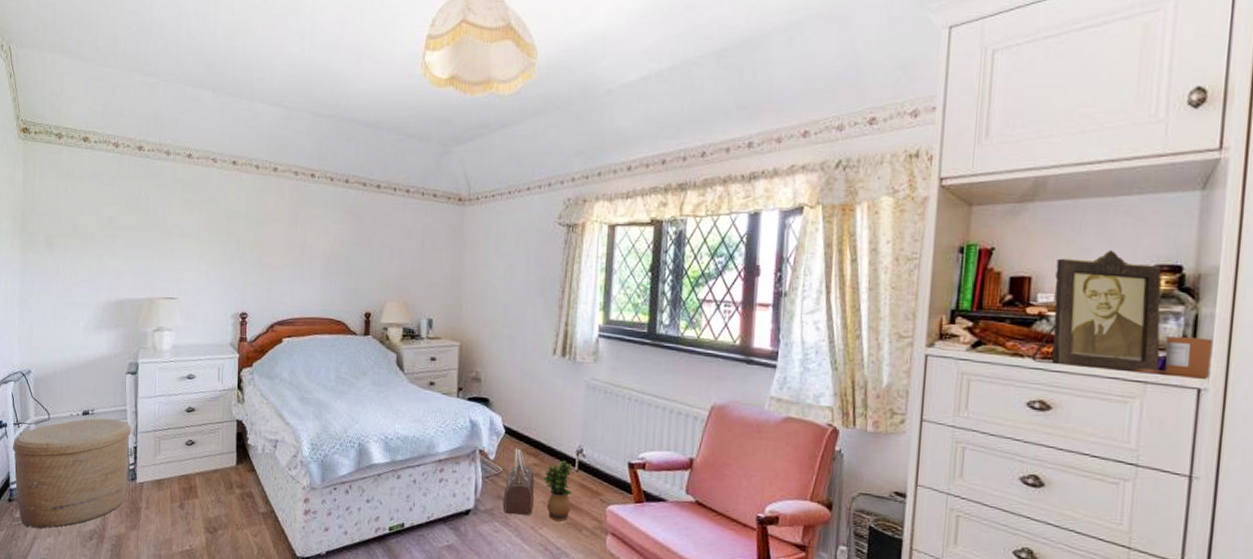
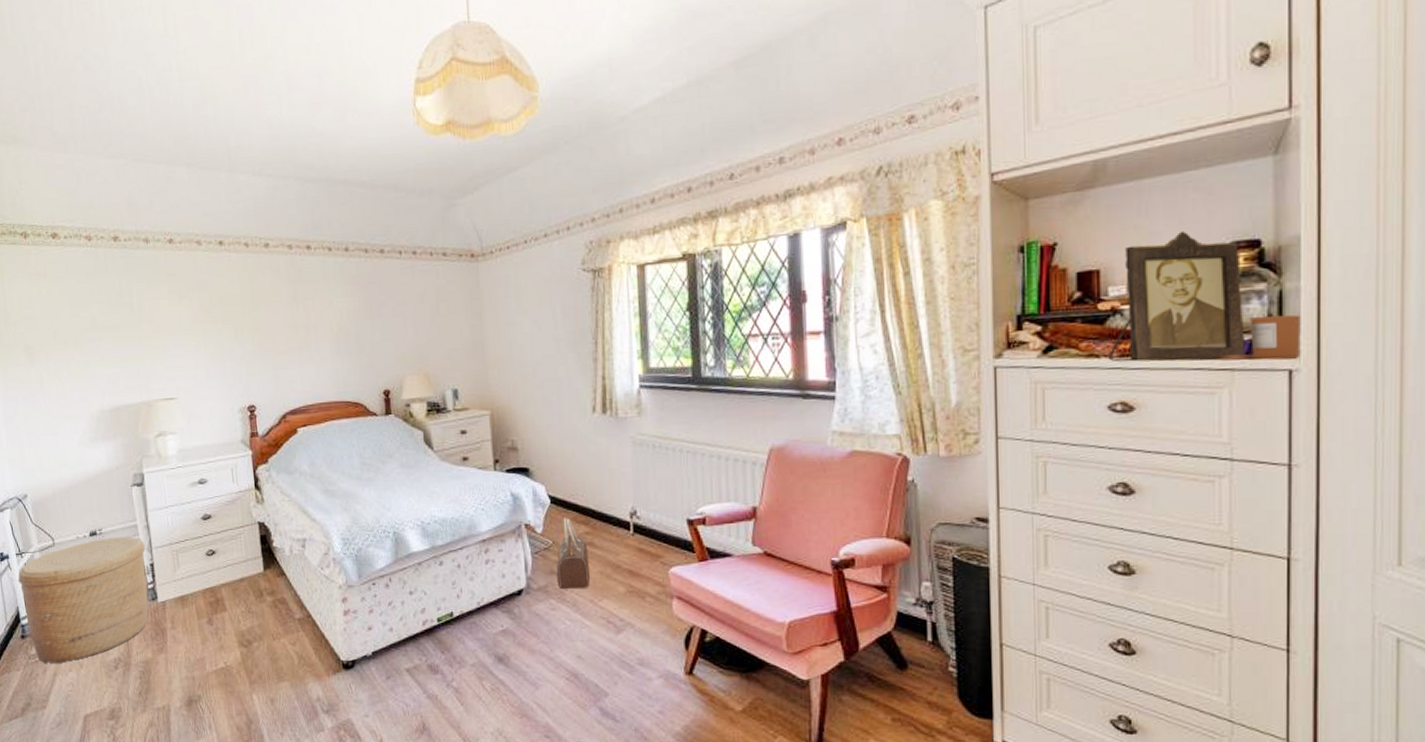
potted plant: present [542,460,573,522] -> none [596,525,632,591]

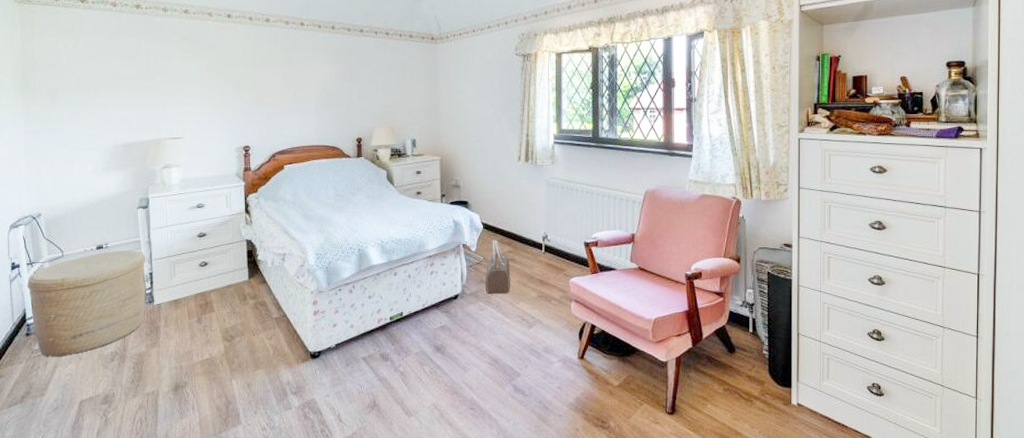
photo frame: present [1109,230,1245,363] -> none [871,52,954,140]
candle: present [1215,315,1301,361] -> none [936,112,988,141]

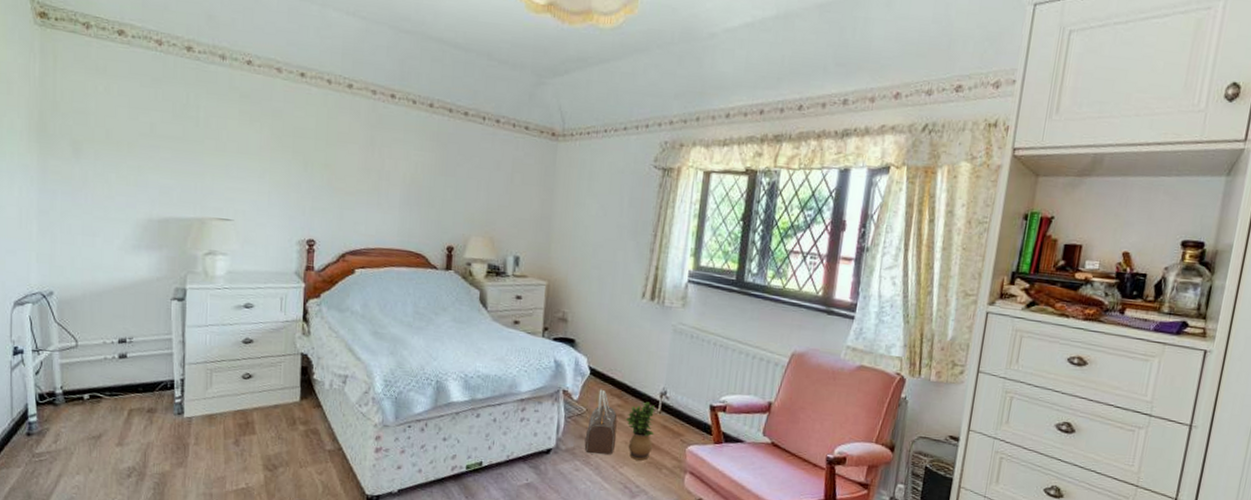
woven basket: present [26,250,146,357] -> none [30,347,178,465]
potted plant: none [516,246,542,295] -> present [625,402,656,461]

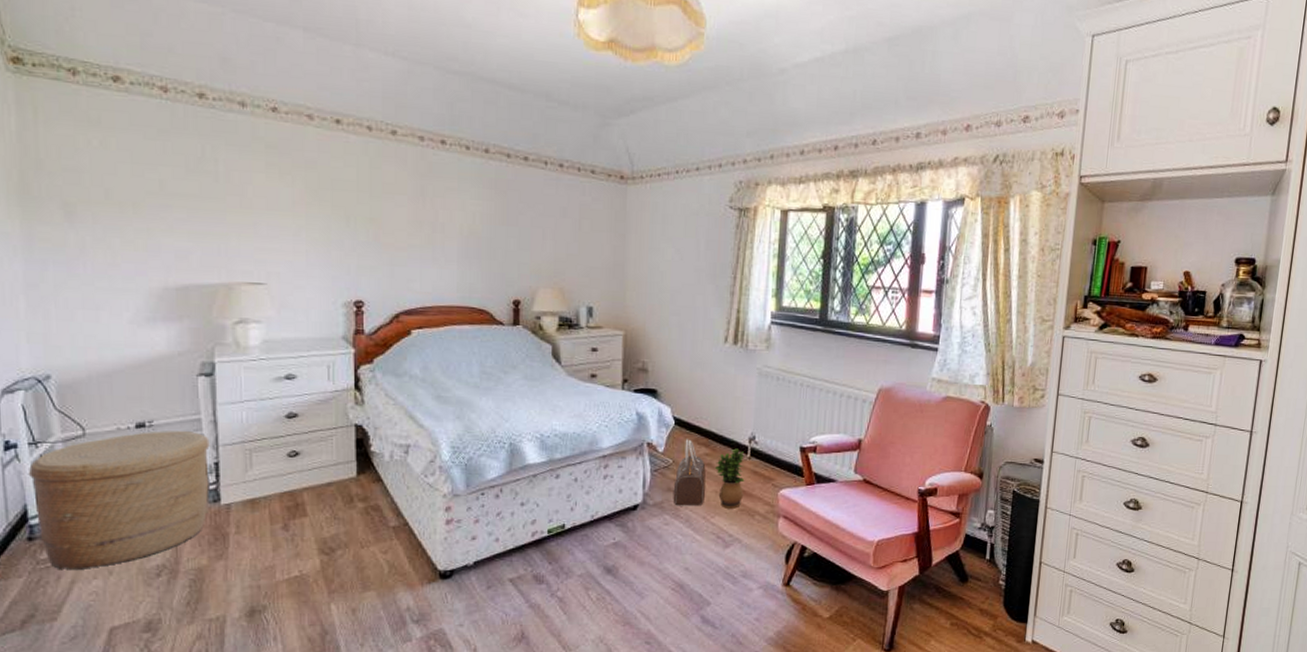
woven basket: none [30,347,178,465] -> present [28,431,210,569]

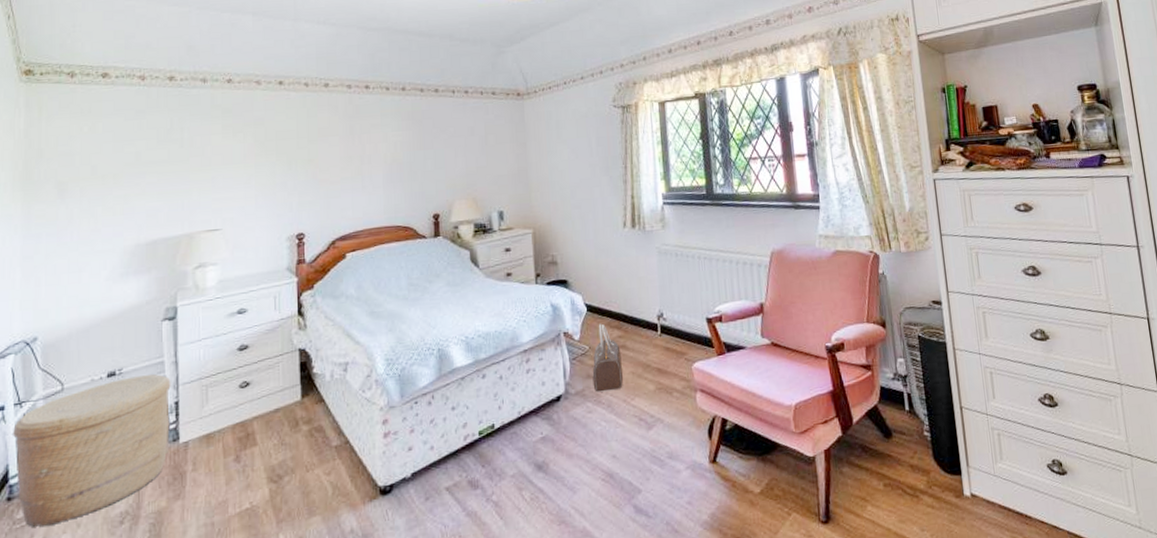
potted plant: present [714,448,745,509] -> none [628,327,660,389]

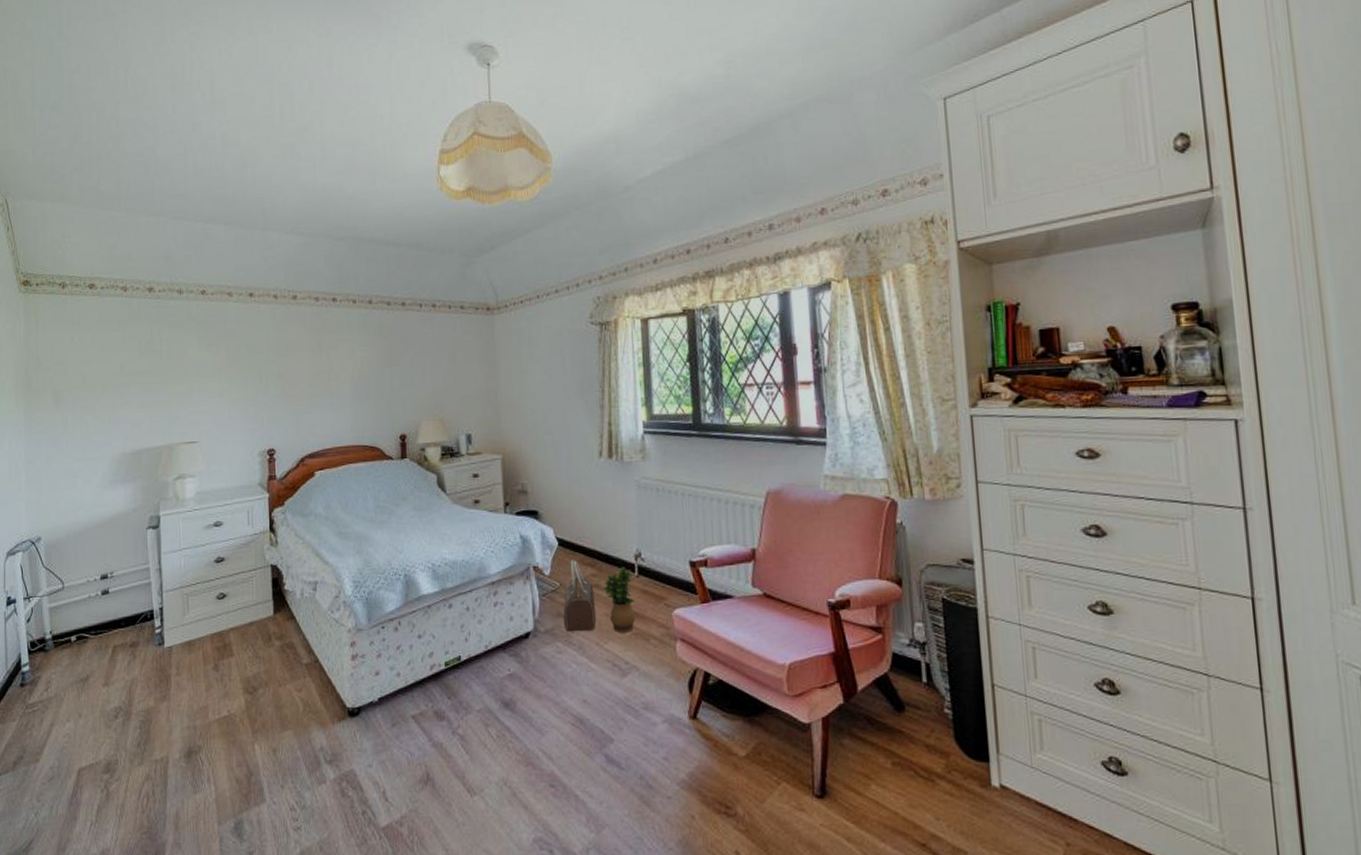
woven basket: present [12,374,171,527] -> none [22,580,156,713]
potted plant: none [628,327,660,389] -> present [602,567,636,633]

